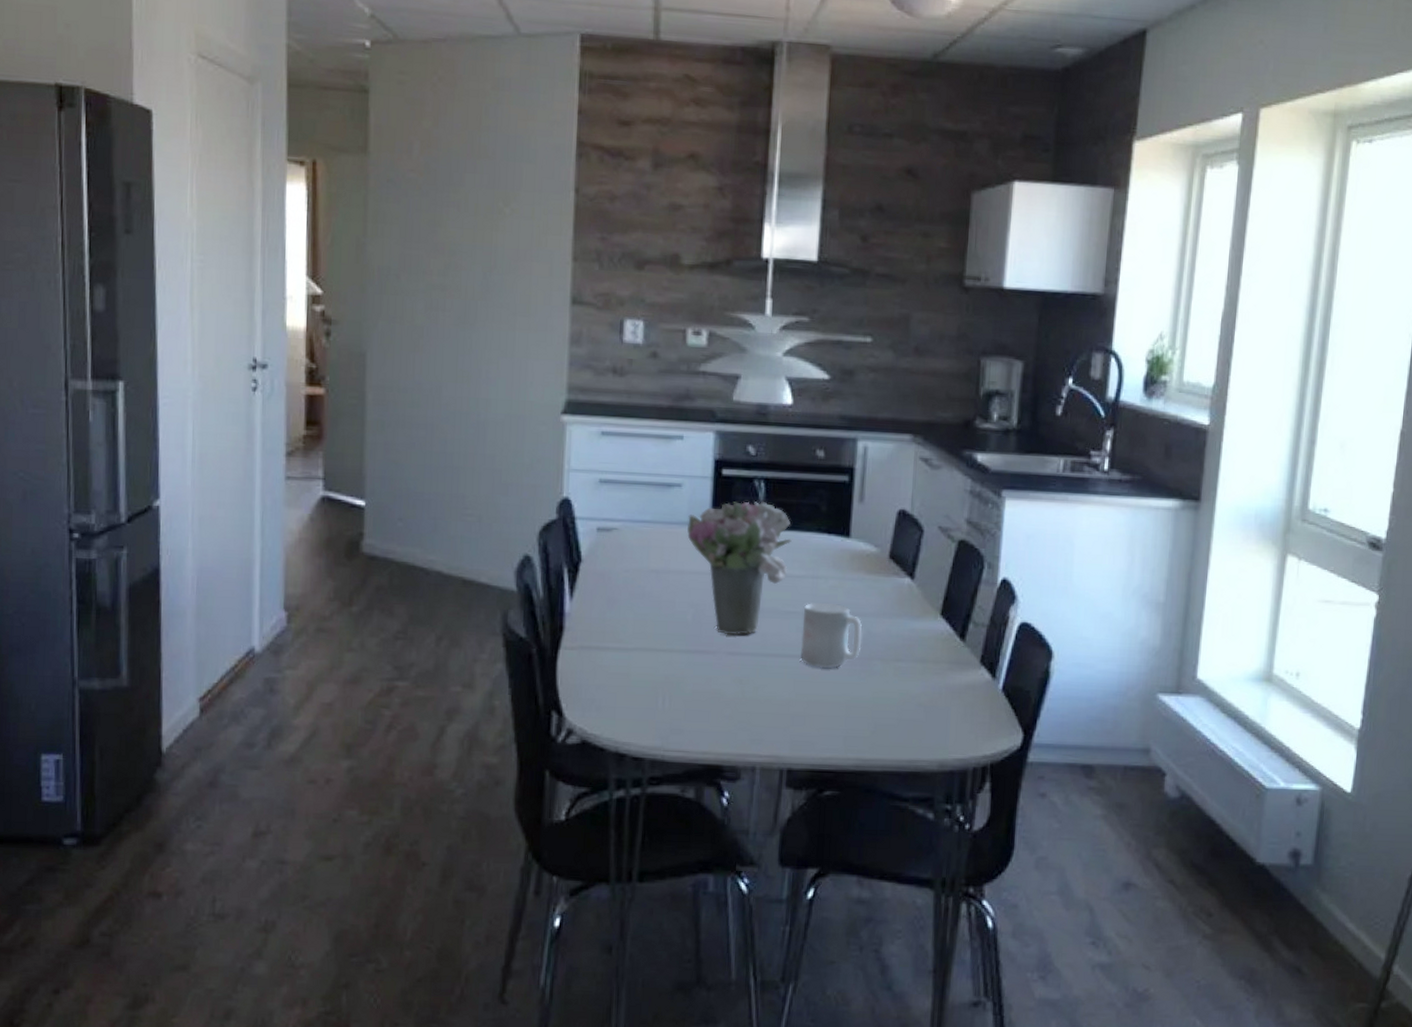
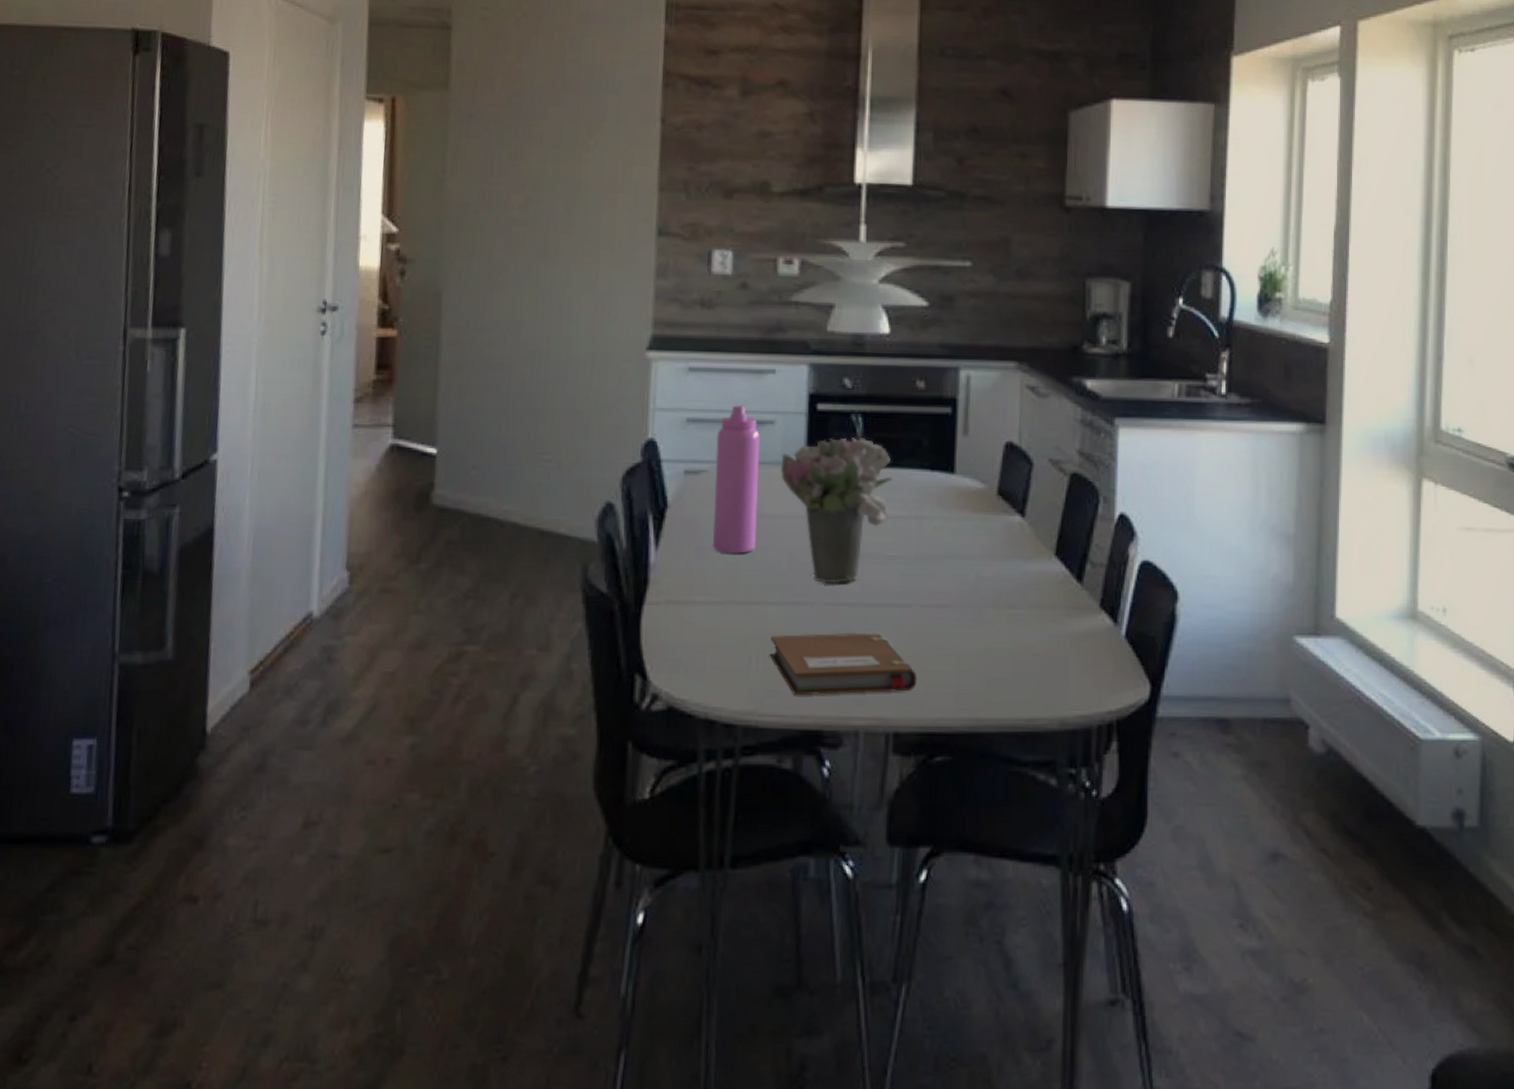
water bottle: none [623,468,668,606] -> present [713,405,760,554]
notebook: none [674,679,810,734] -> present [769,633,917,696]
mug: present [801,603,862,668] -> none [905,546,971,617]

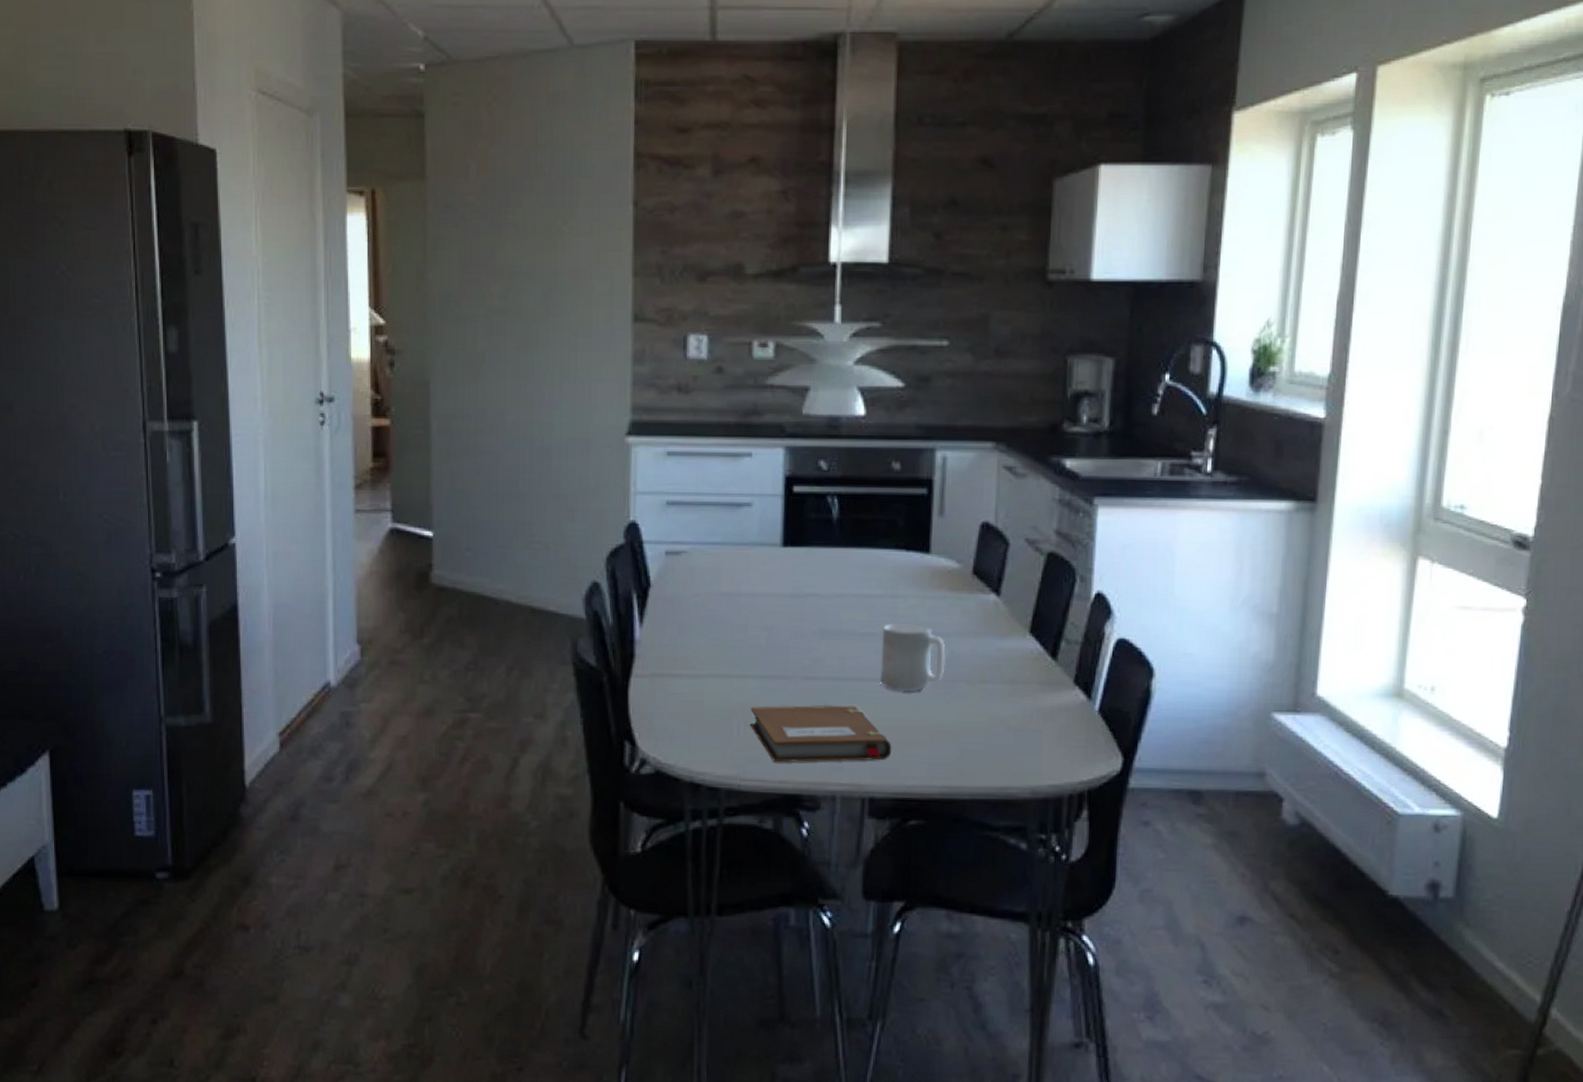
water bottle: present [713,405,760,554] -> none [694,488,737,630]
flower bouquet: present [781,436,893,584] -> none [758,518,868,659]
mug: none [905,546,971,617] -> present [881,623,945,691]

